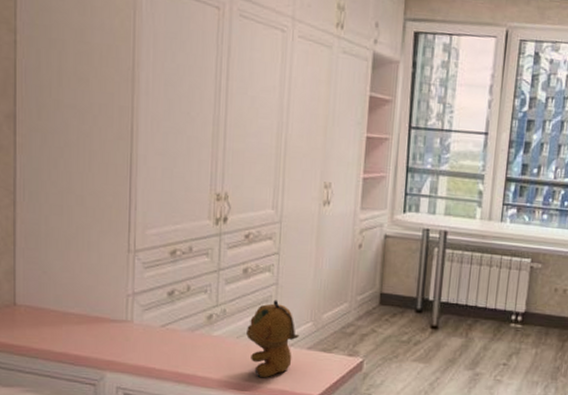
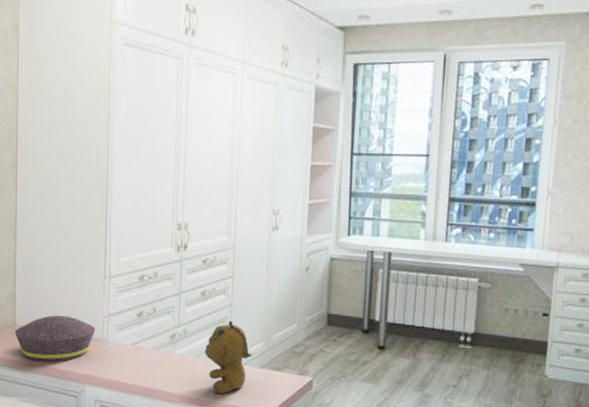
cushion: none [14,293,118,347] -> present [14,315,96,362]

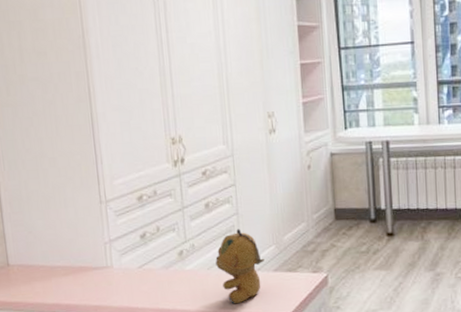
cushion: present [14,315,96,362] -> none [8,247,98,300]

